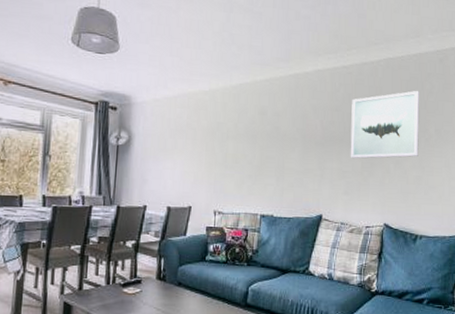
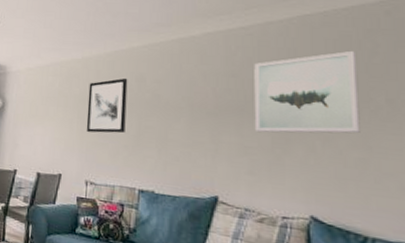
wall art: none [214,110,252,165] -> present [86,78,128,134]

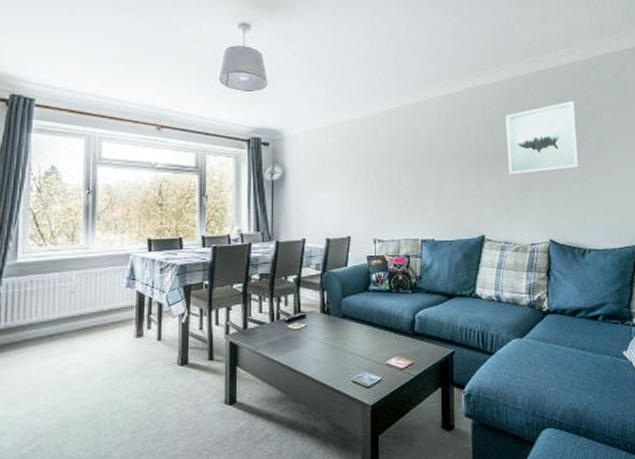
wall art: present [86,78,128,134] -> none [369,135,405,193]

